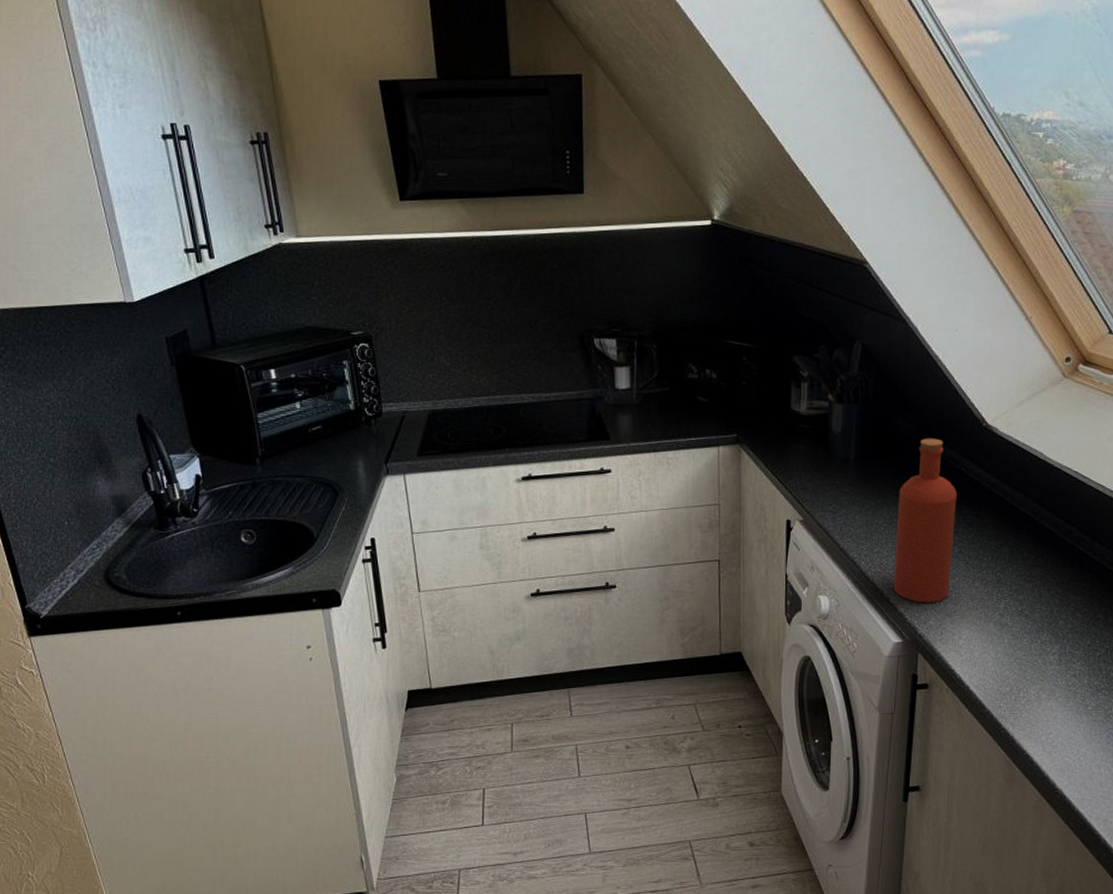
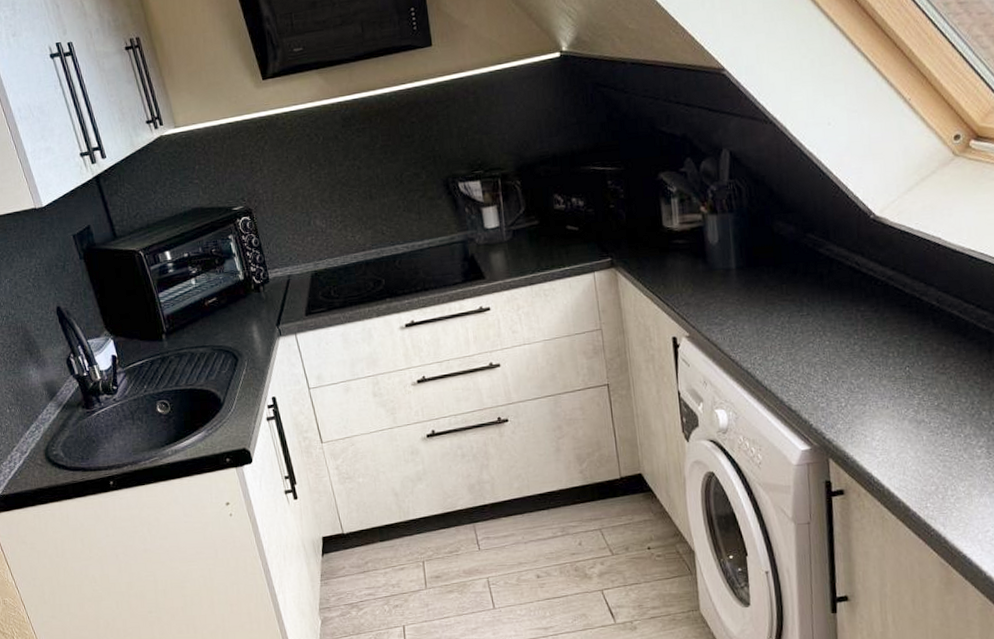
bottle: present [893,438,957,603] -> none [787,237,855,407]

